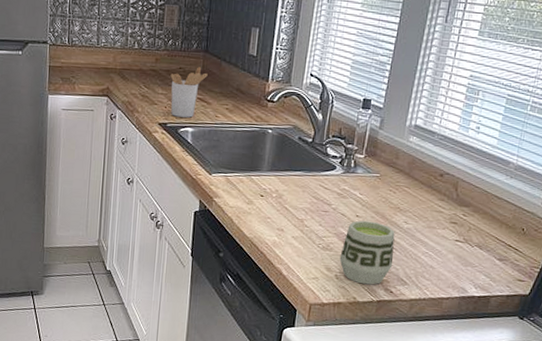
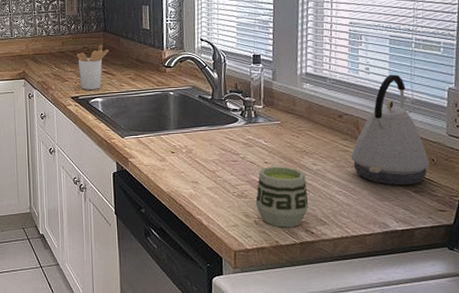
kettle: none [444,136,520,253] -> present [351,74,431,186]

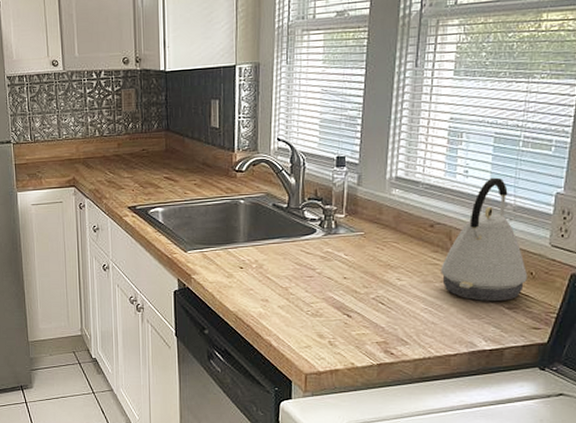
utensil holder: present [76,45,109,90] -> none [134,146,172,198]
cup: present [255,166,309,228] -> none [331,282,390,348]

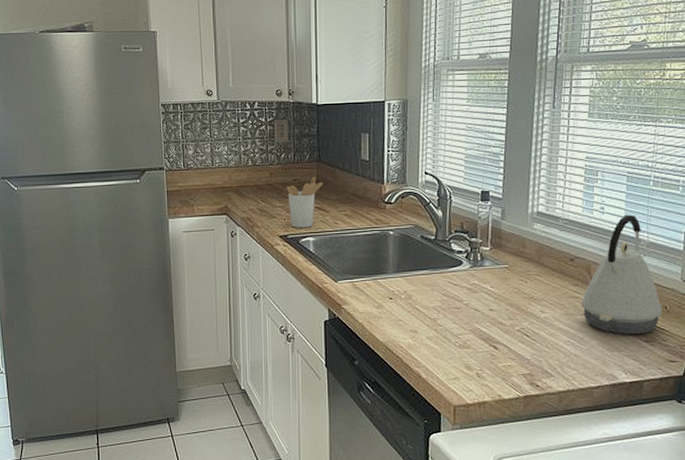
utensil holder: none [134,146,172,198] -> present [286,177,323,228]

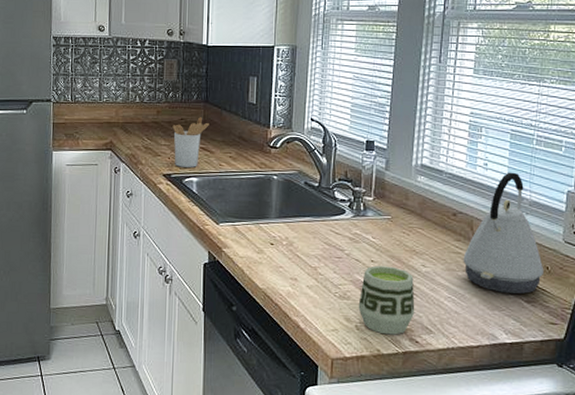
cup: none [478,314,535,380] -> present [358,265,415,335]

